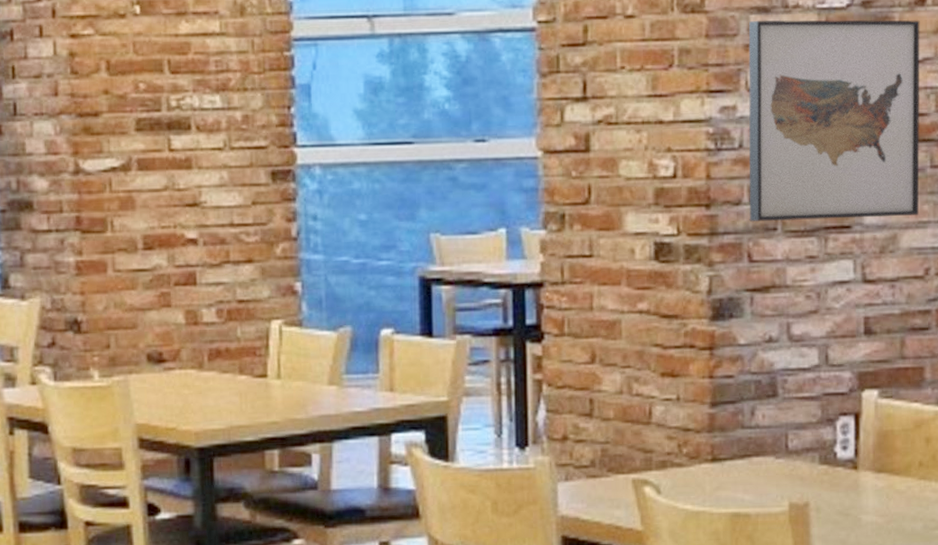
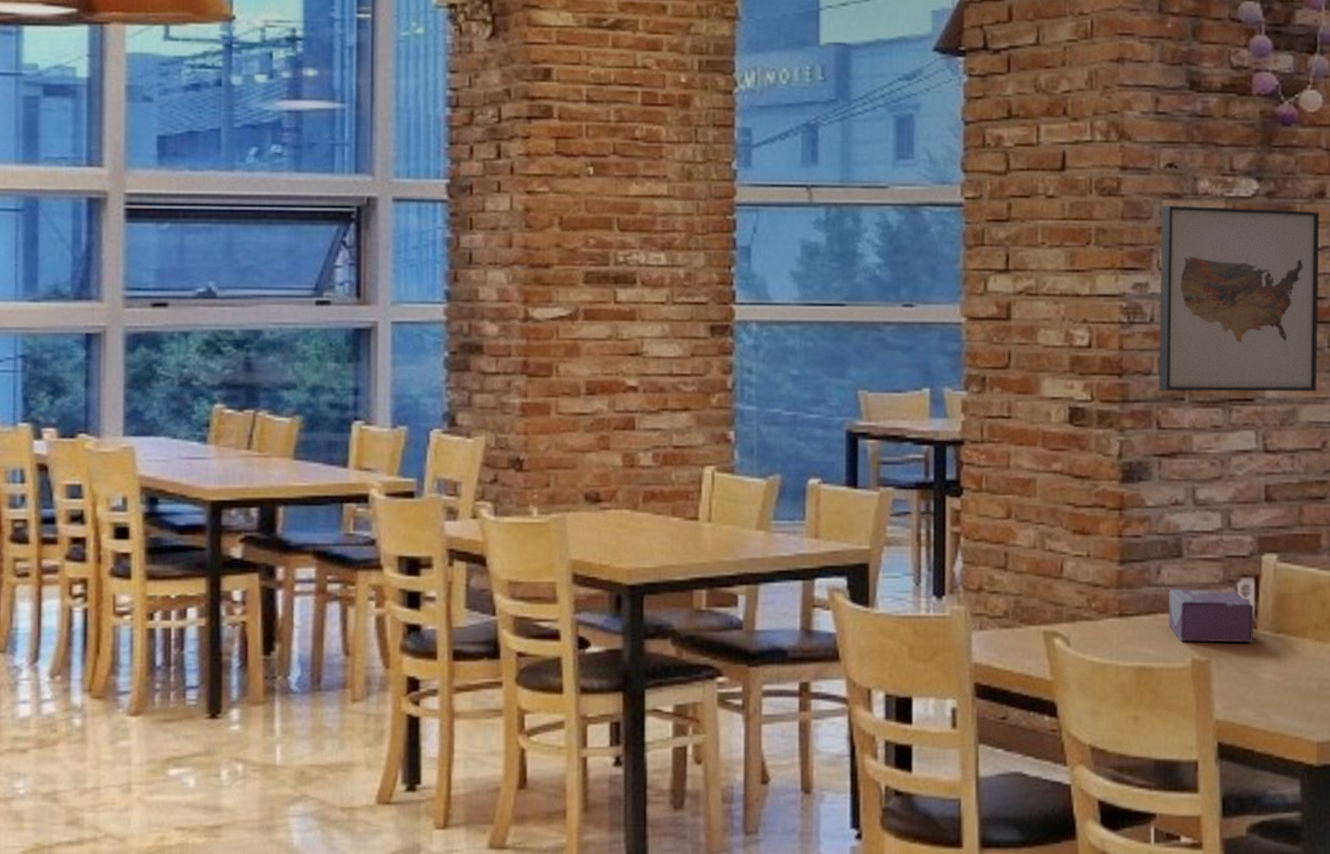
tissue box: none [763,430,855,485] -> present [1168,589,1254,643]

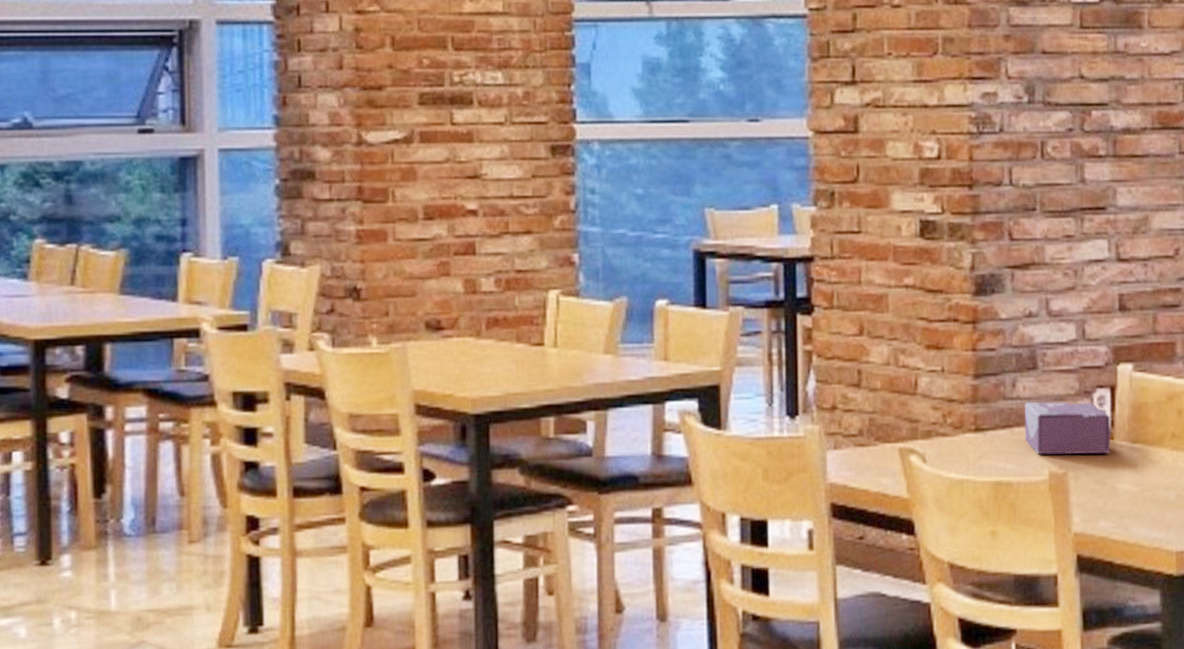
wall art: present [1159,205,1320,392] -> none [1008,12,1169,202]

